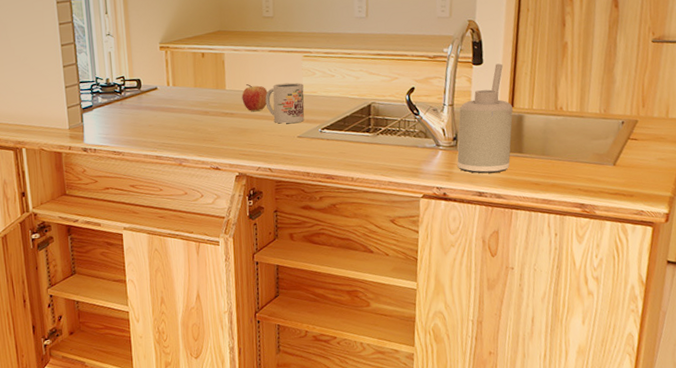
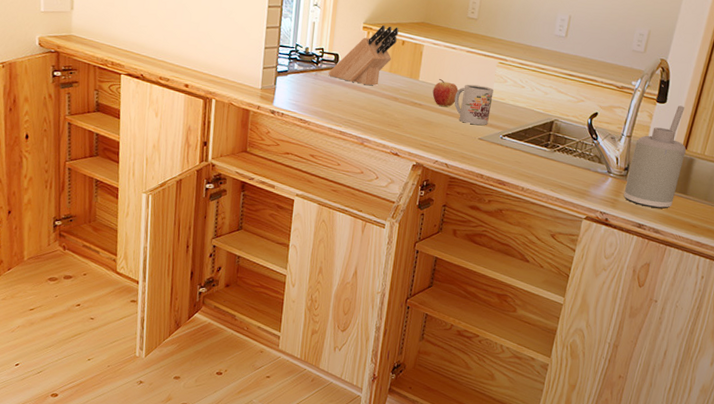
knife block: none [133,40,197,105] -> present [328,25,399,86]

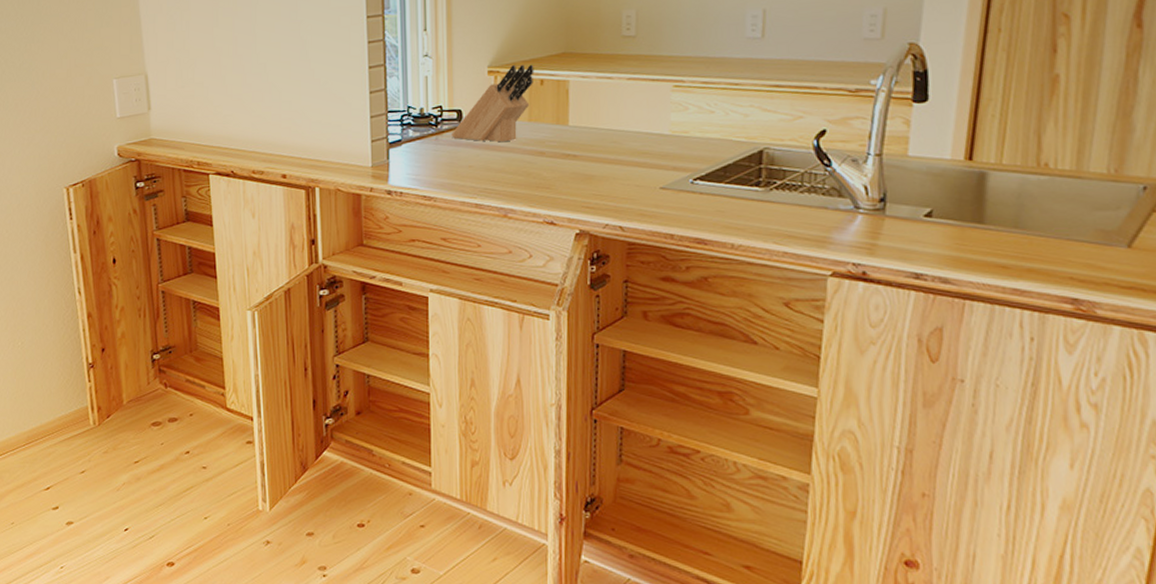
fruit: present [432,79,458,107] -> none [589,119,623,153]
mug: present [454,84,494,125] -> none [619,119,672,171]
soap dispenser: present [624,105,686,209] -> none [884,101,971,249]

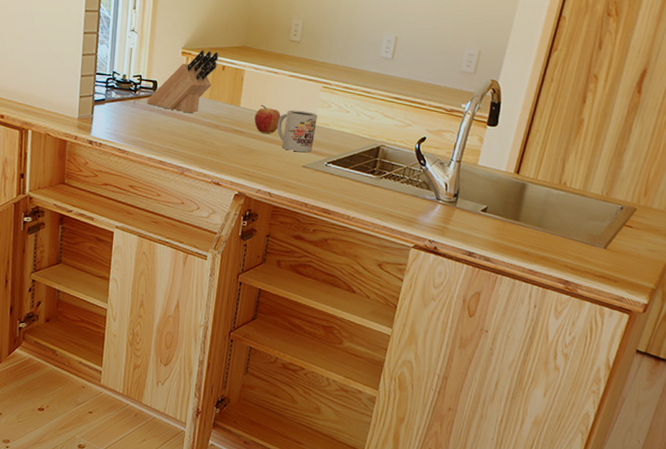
fruit: none [589,119,623,153] -> present [254,105,281,134]
mug: none [619,119,672,171] -> present [277,110,317,152]

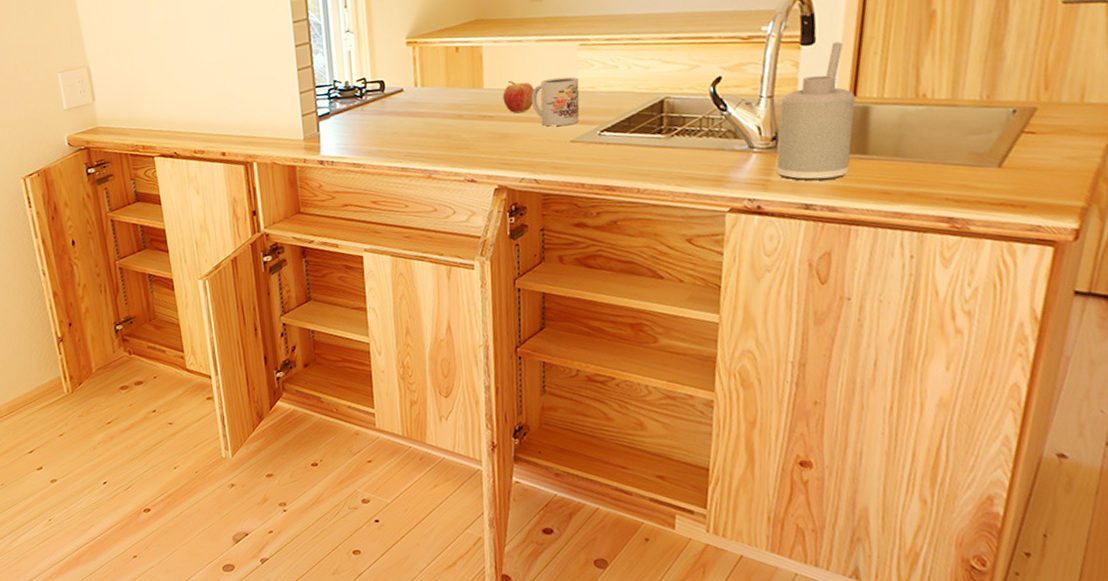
knife block: present [147,50,219,113] -> none [376,32,450,109]
soap dispenser: none [453,128,518,236] -> present [776,41,855,181]

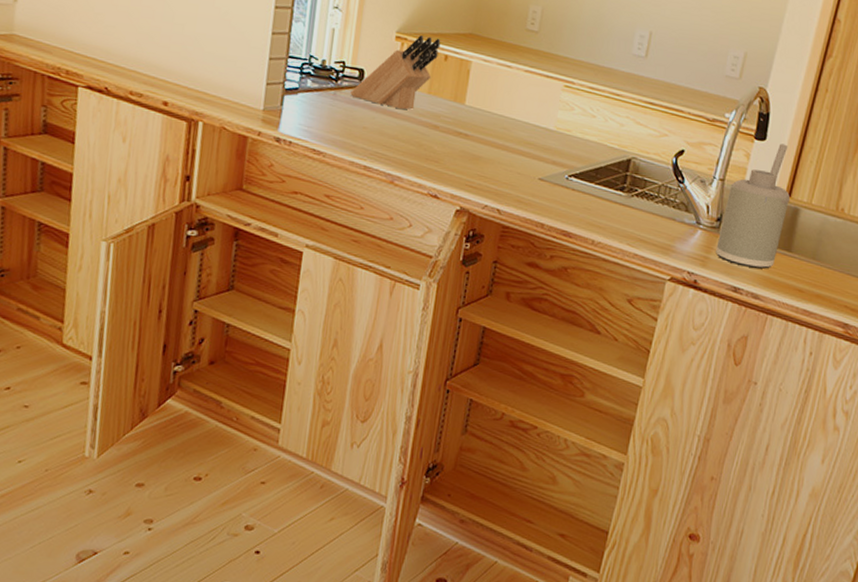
knife block: none [376,32,450,109] -> present [350,35,441,110]
fruit: present [502,81,534,113] -> none [481,104,514,138]
mug: present [531,77,580,126] -> none [508,111,558,162]

